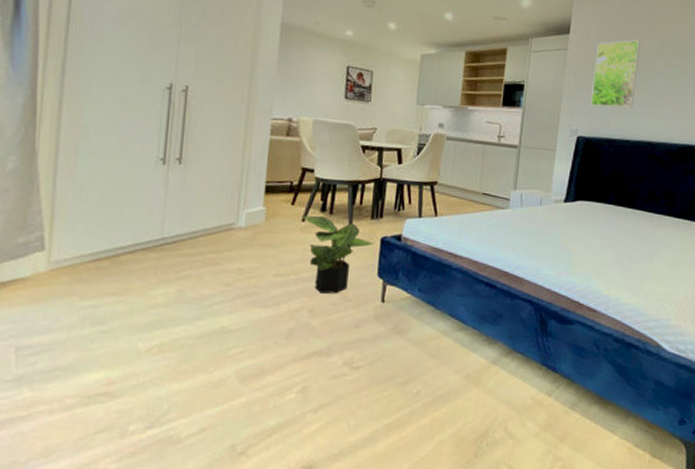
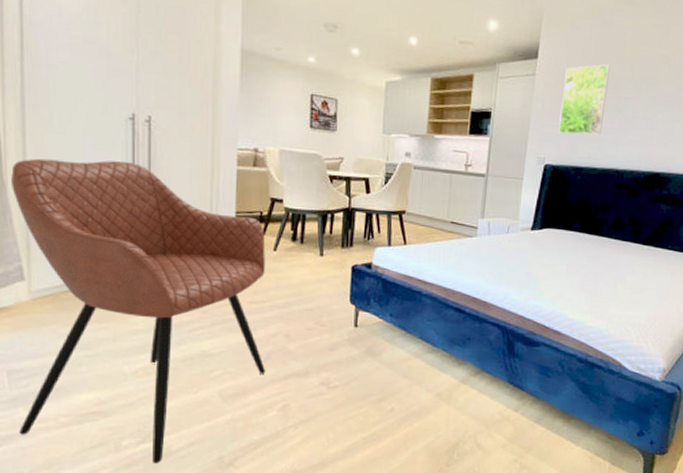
armchair: none [20,126,294,452] -> present [11,158,266,464]
potted plant: present [301,215,374,294] -> none [272,245,345,320]

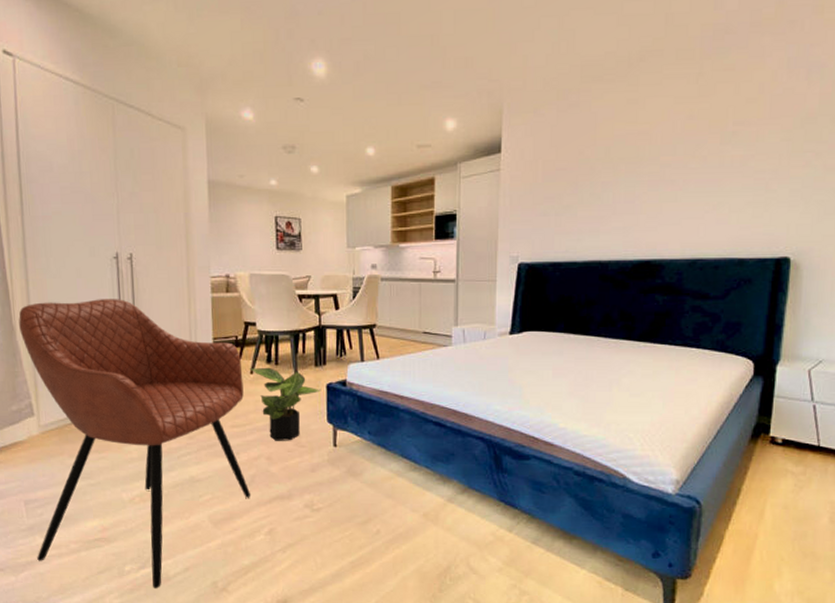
potted plant: none [272,245,345,320] -> present [249,367,321,441]
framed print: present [558,64,610,135] -> none [531,148,582,230]

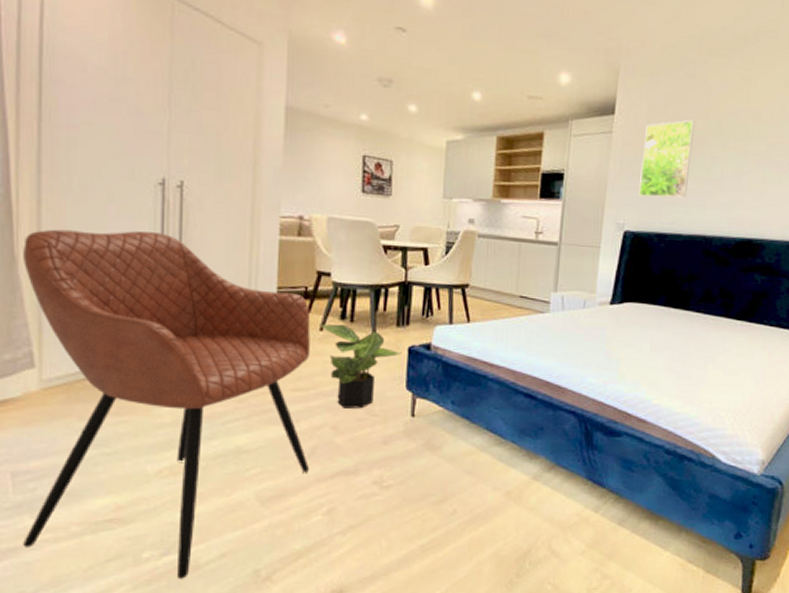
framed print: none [531,148,582,230] -> present [639,120,695,198]

